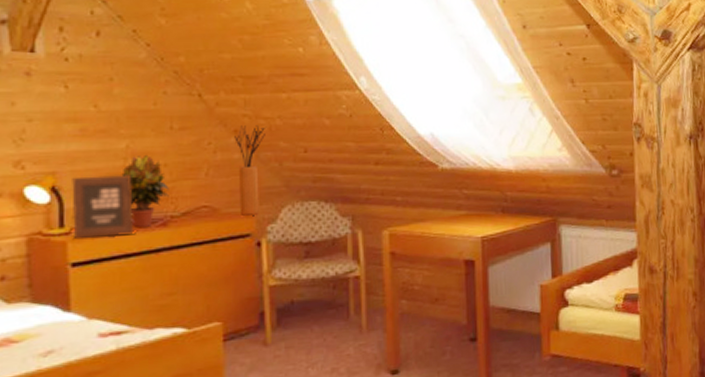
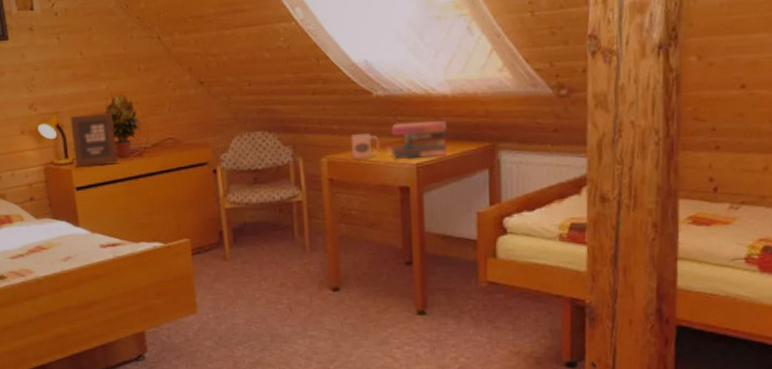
vase: present [234,125,265,217] -> none [189,62,215,147]
mug: none [414,206,446,233] -> present [350,133,381,160]
books: none [451,194,513,233] -> present [386,119,449,160]

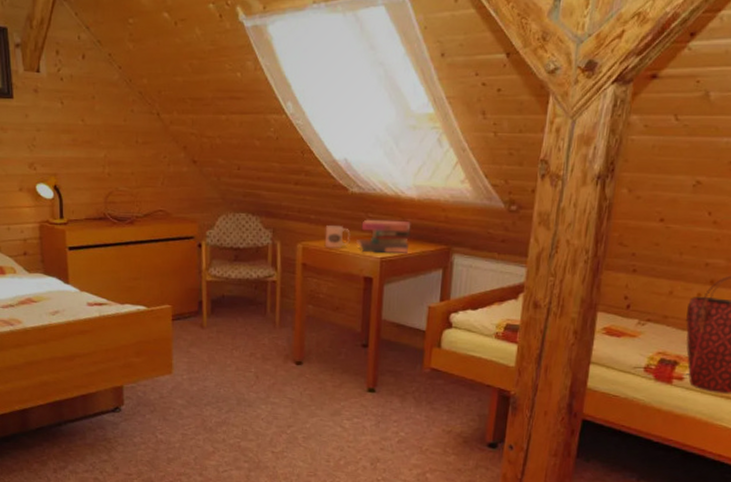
picture frame: present [70,112,117,168] -> none [68,179,110,229]
potted plant: present [105,95,142,159] -> none [101,164,135,225]

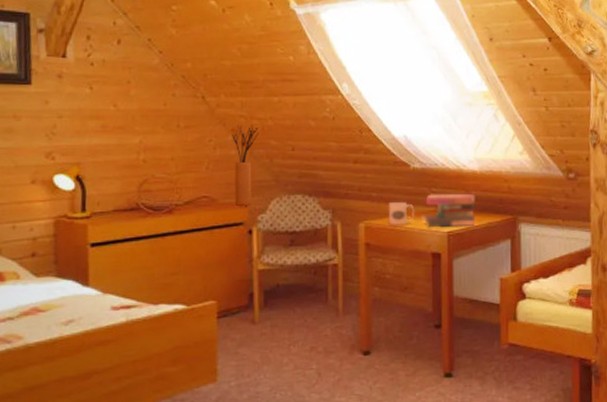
vase: none [184,143,208,222] -> present [232,125,259,207]

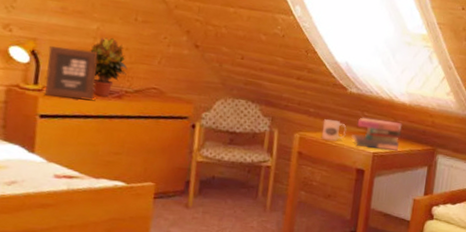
picture frame: none [93,167,144,223] -> present [45,46,98,100]
potted plant: none [135,150,175,215] -> present [90,37,128,98]
vase: present [232,125,259,207] -> none [182,28,212,103]

